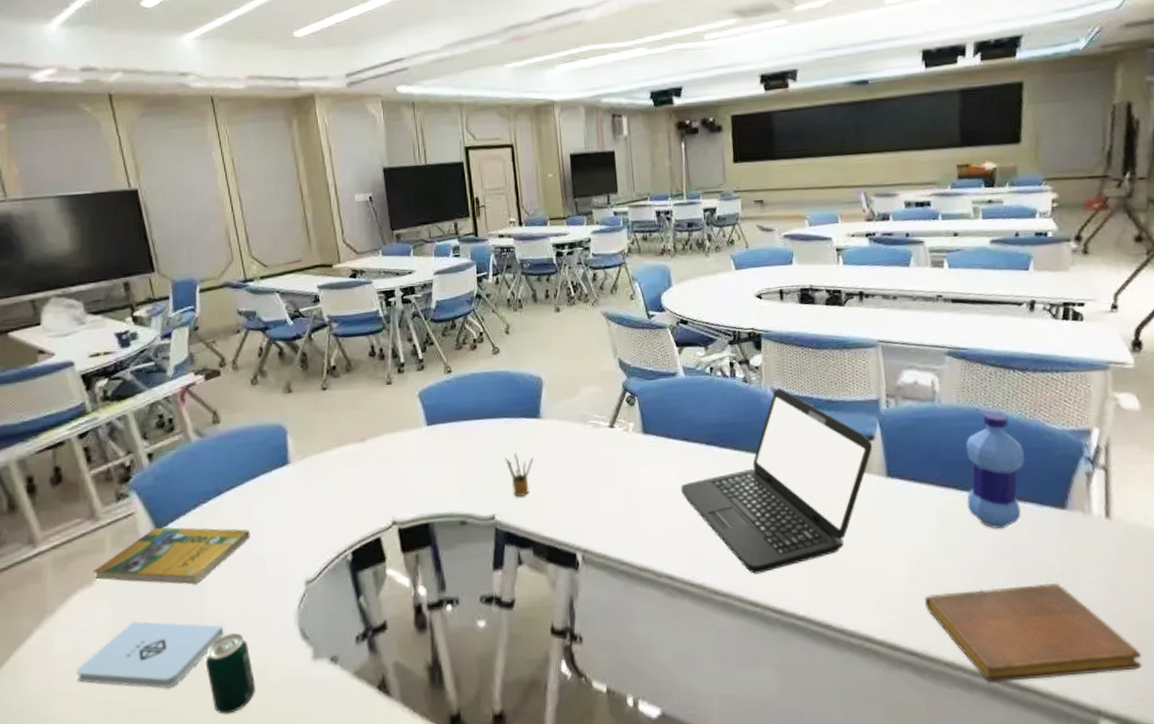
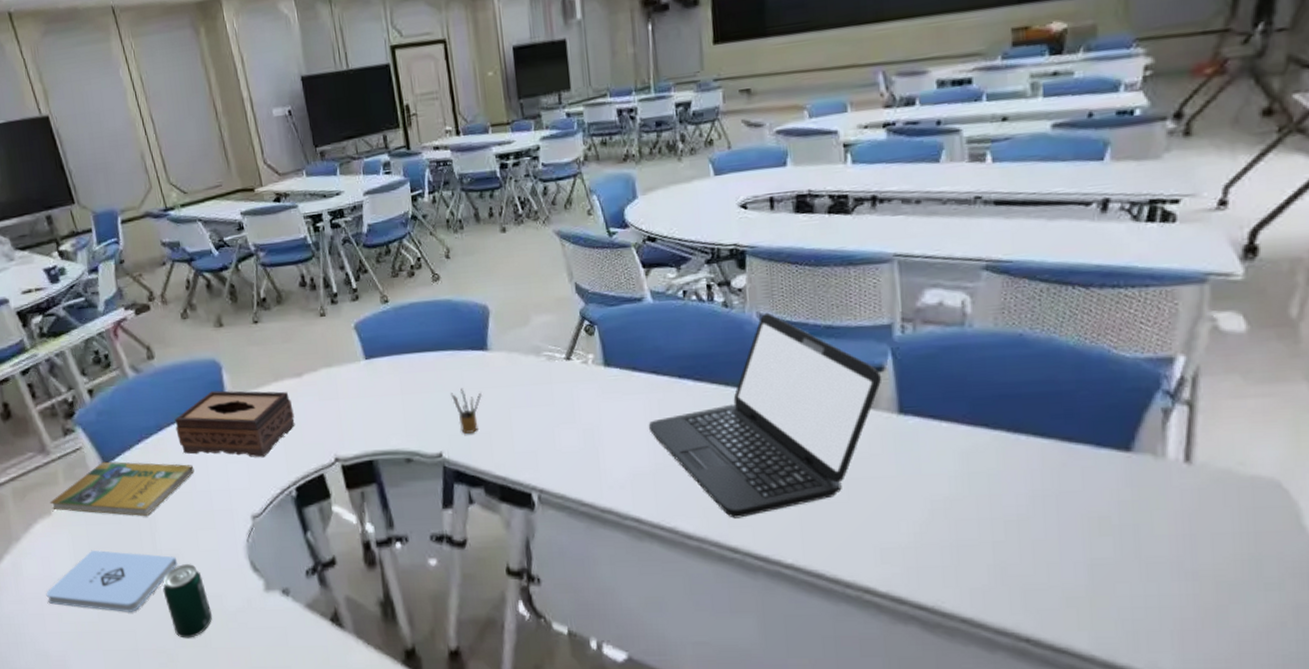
tissue box: none [235,455,356,522] -> present [175,390,295,458]
notebook: present [925,583,1142,683] -> none [940,536,1218,642]
water bottle: present [966,411,1025,530] -> none [1000,336,1080,474]

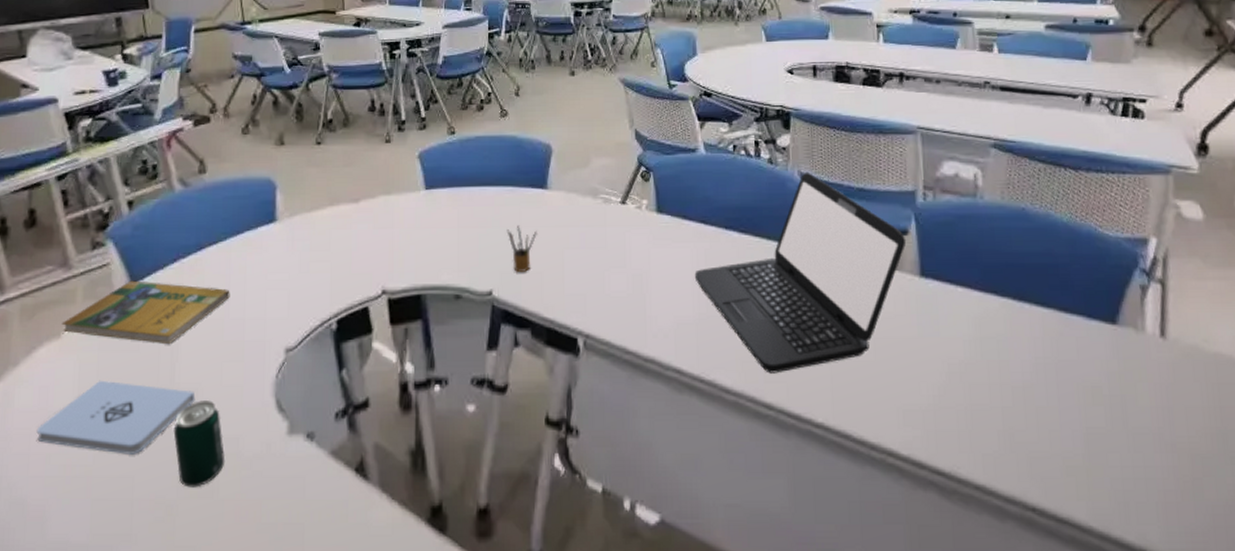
tissue box: present [175,390,295,458] -> none [217,211,345,286]

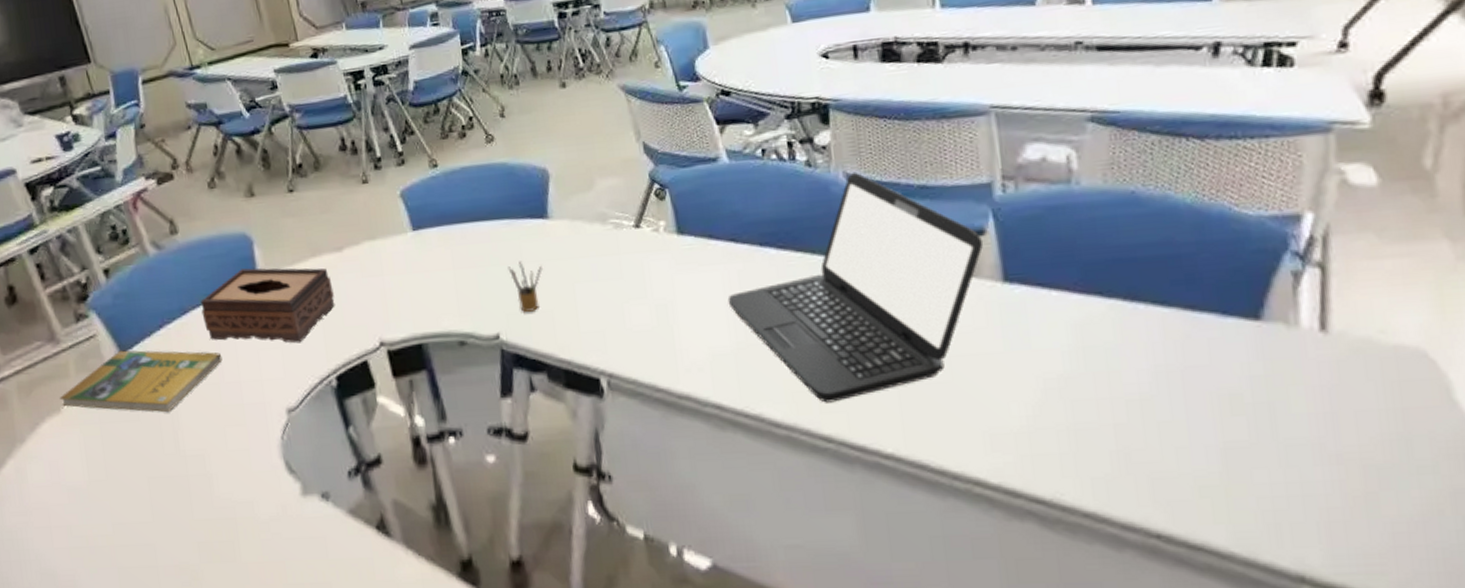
notepad: present [36,380,196,454] -> none [53,451,204,523]
beverage can: present [173,401,225,487] -> none [186,466,243,552]
tissue box: none [217,211,345,286] -> present [200,268,335,343]

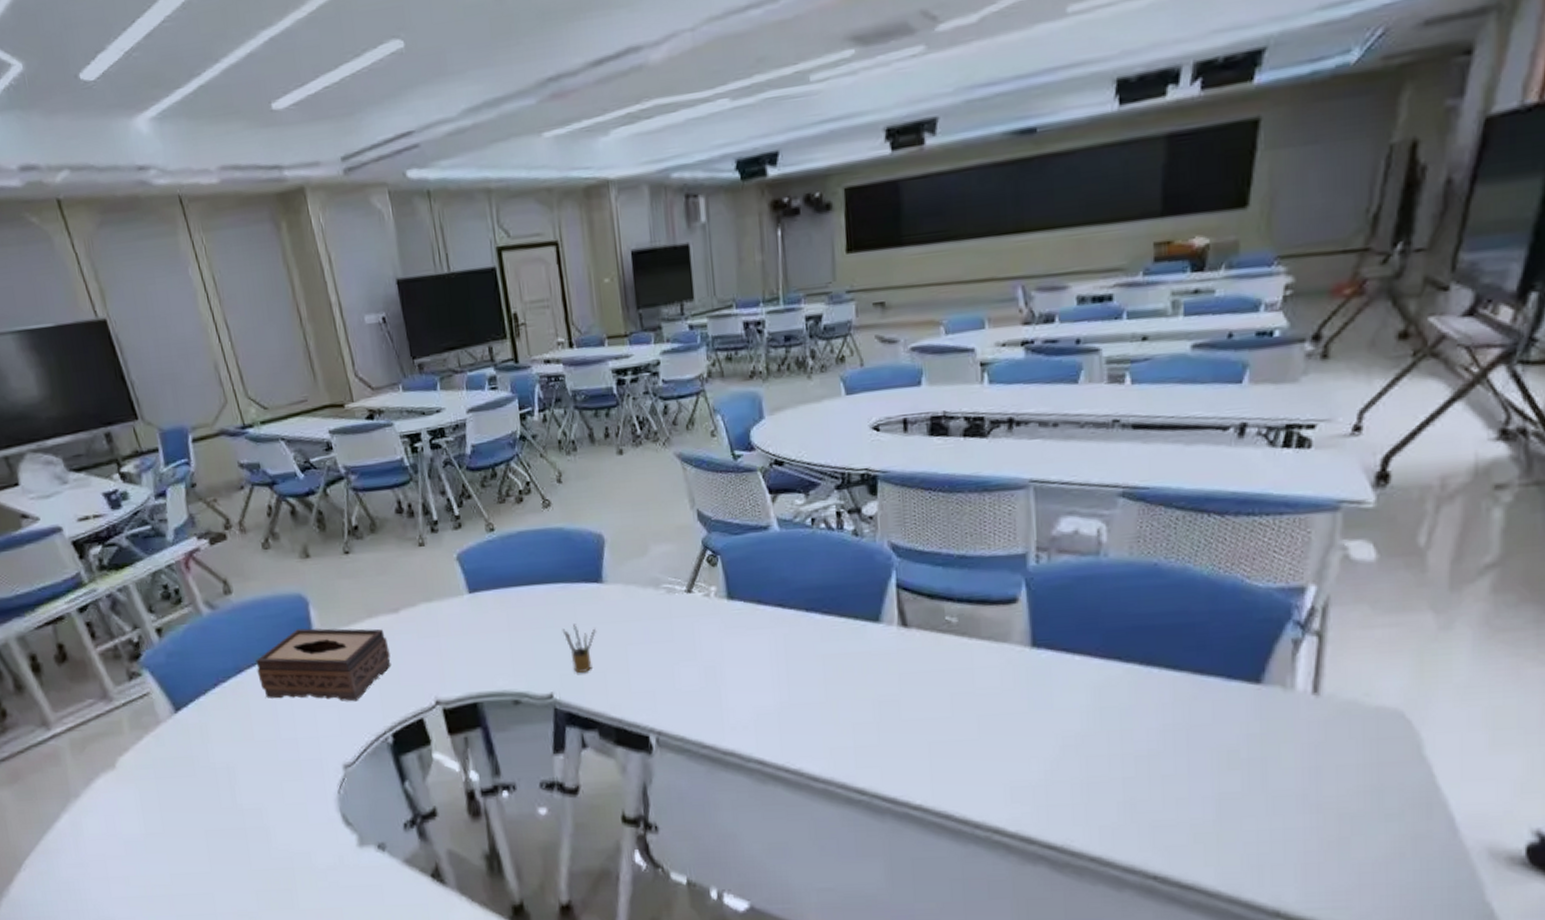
booklet: present [59,350,222,412] -> none [113,708,279,768]
laptop: present [727,171,983,403] -> none [773,541,1014,759]

